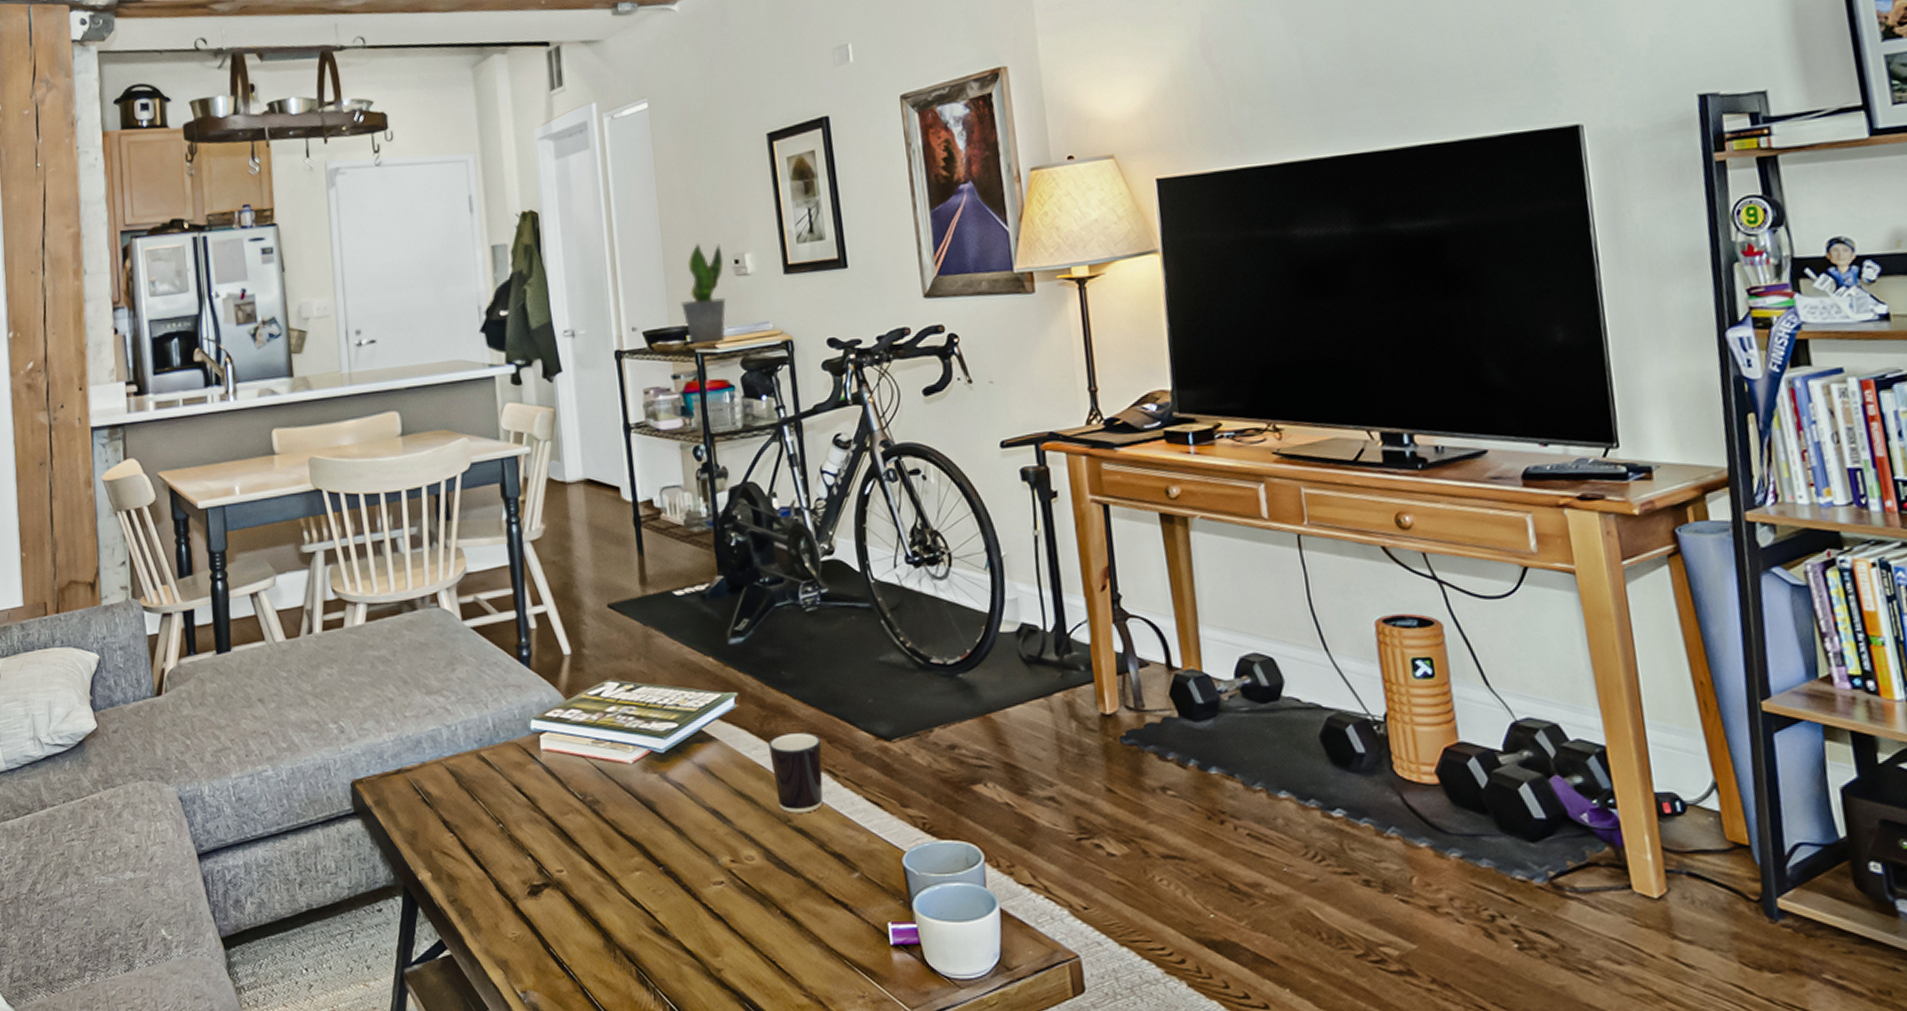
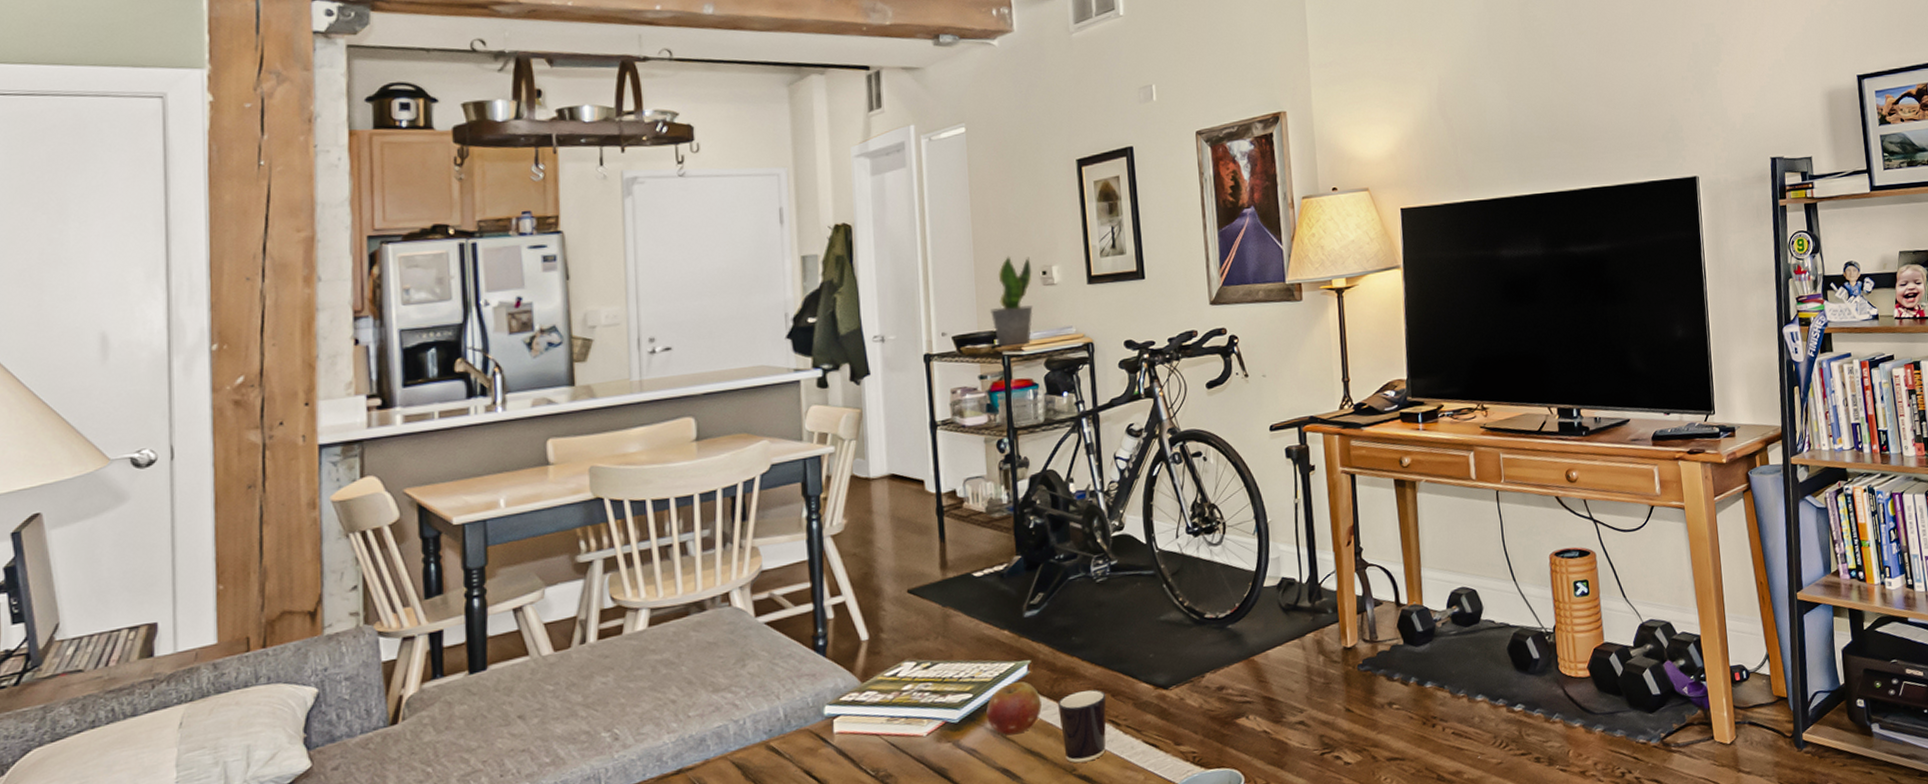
fruit: none [693,714,751,774] -> present [986,681,1042,736]

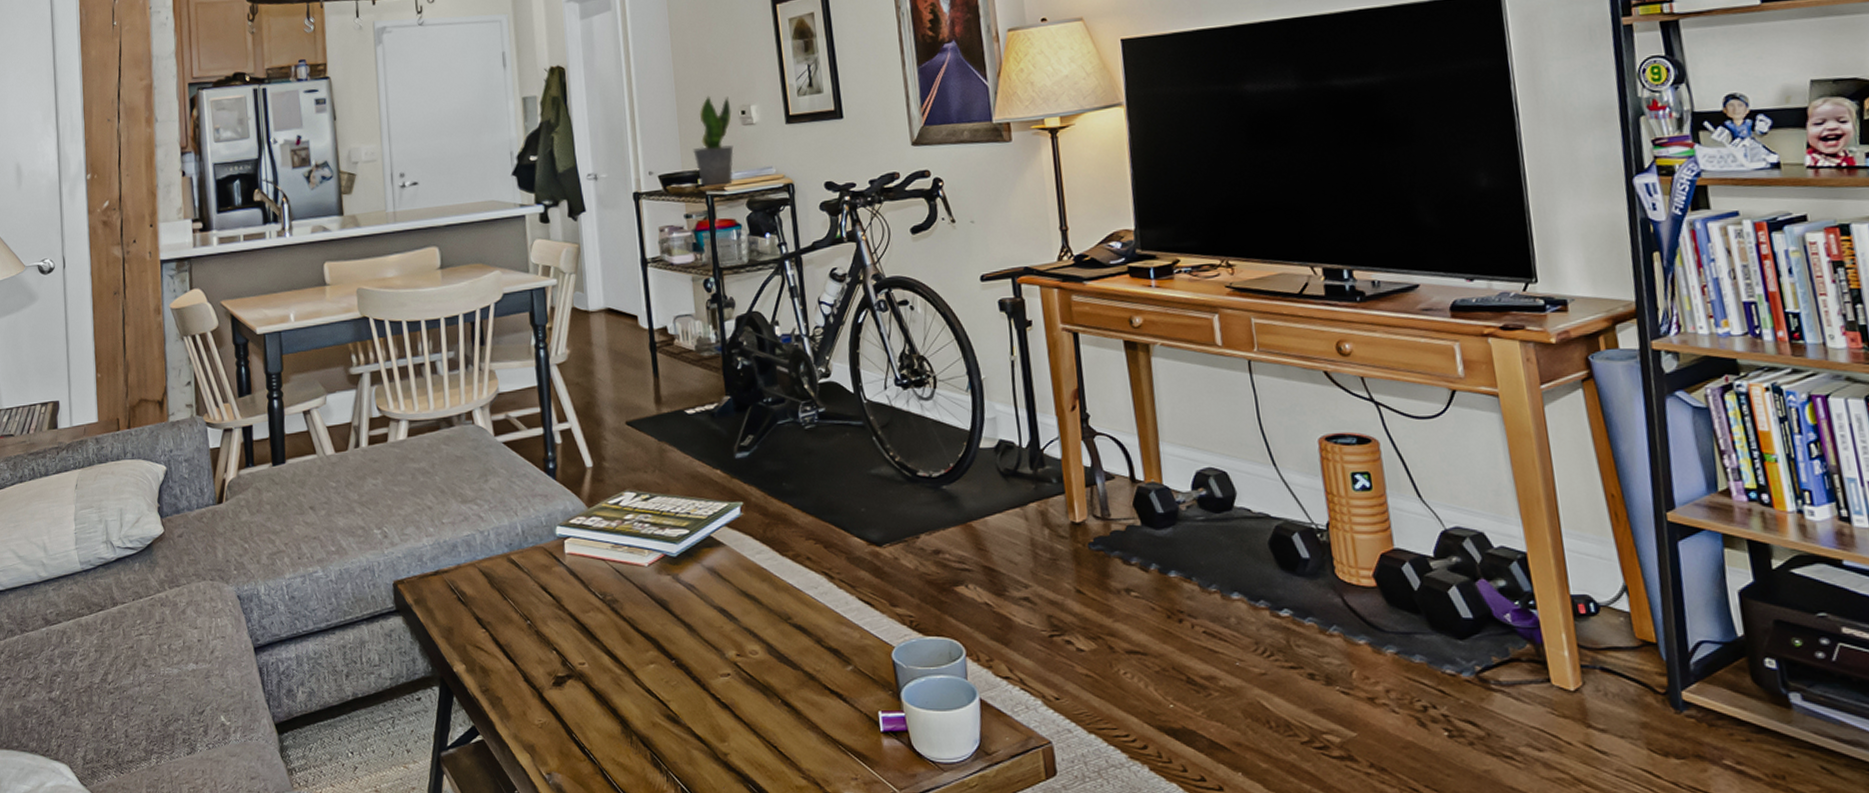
fruit: present [986,681,1042,736] -> none [702,522,755,575]
mug: present [1058,689,1107,764] -> none [771,538,821,612]

